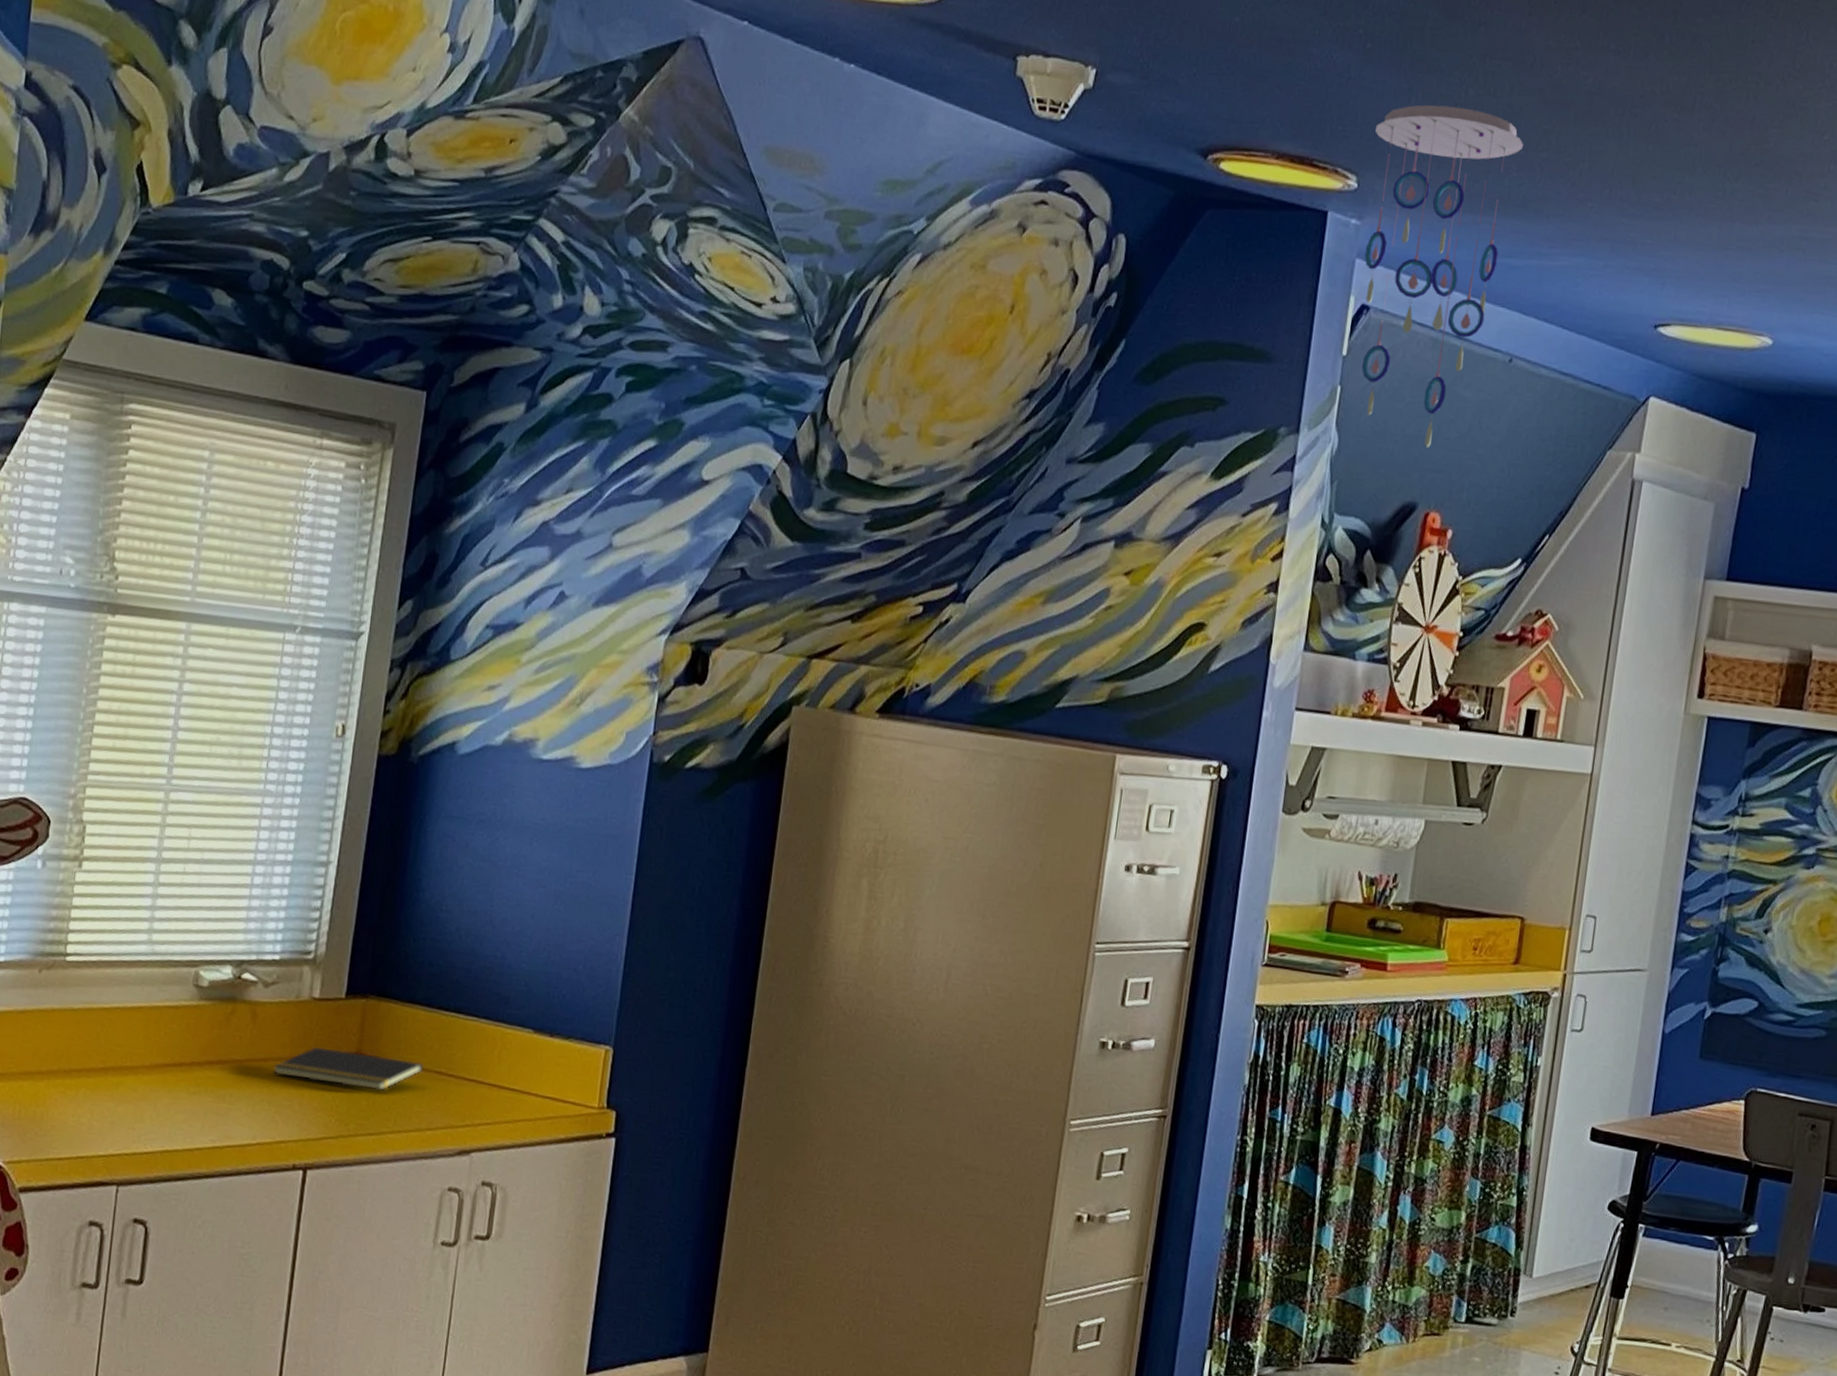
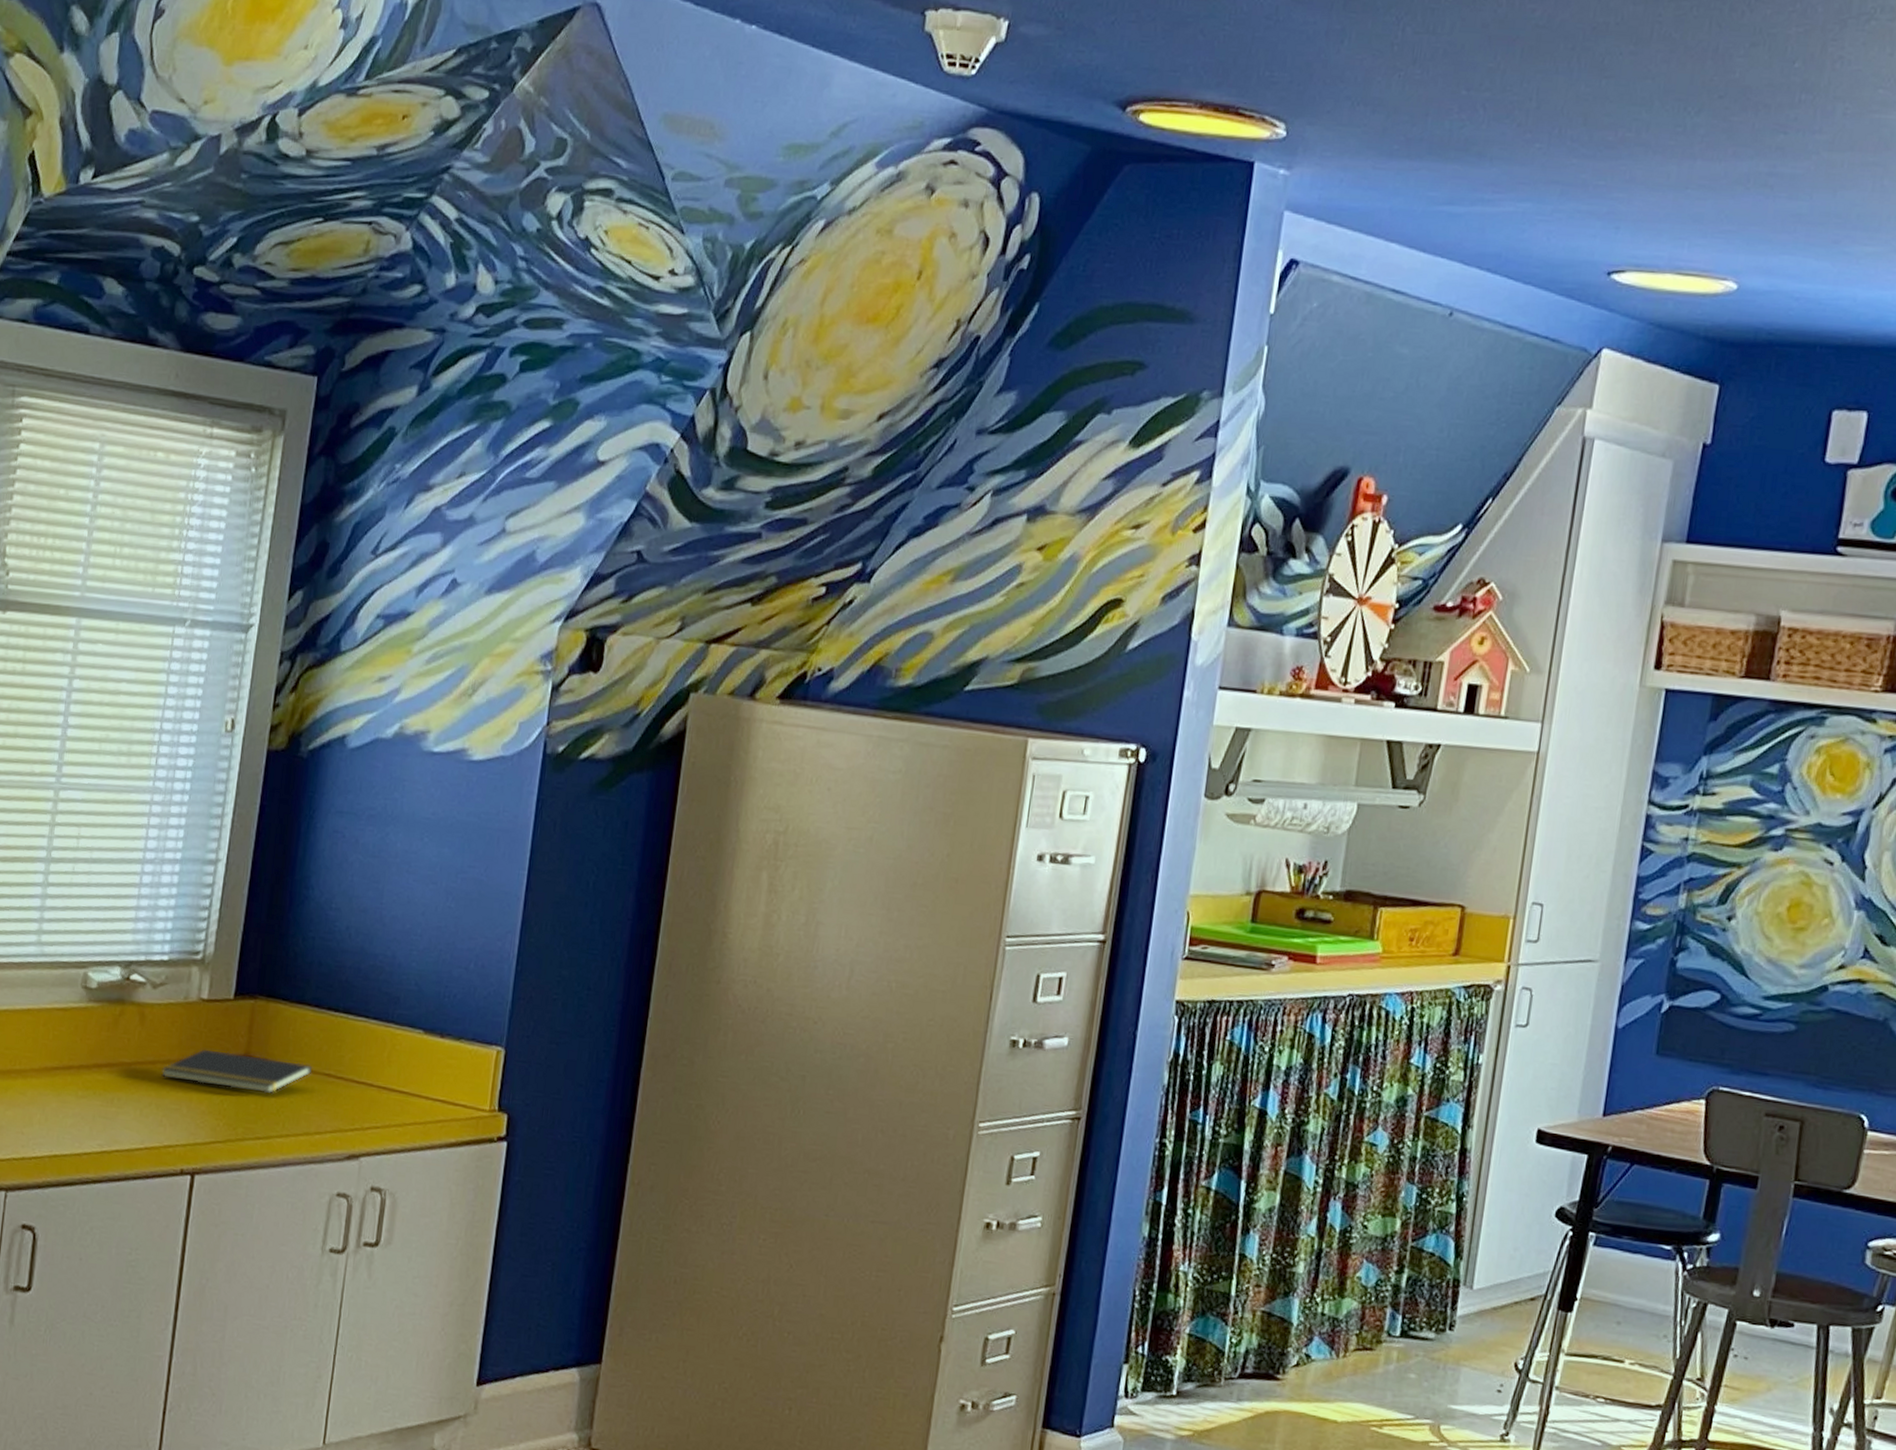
ceiling mobile: present [1361,105,1524,449] -> none [1290,45,1466,410]

